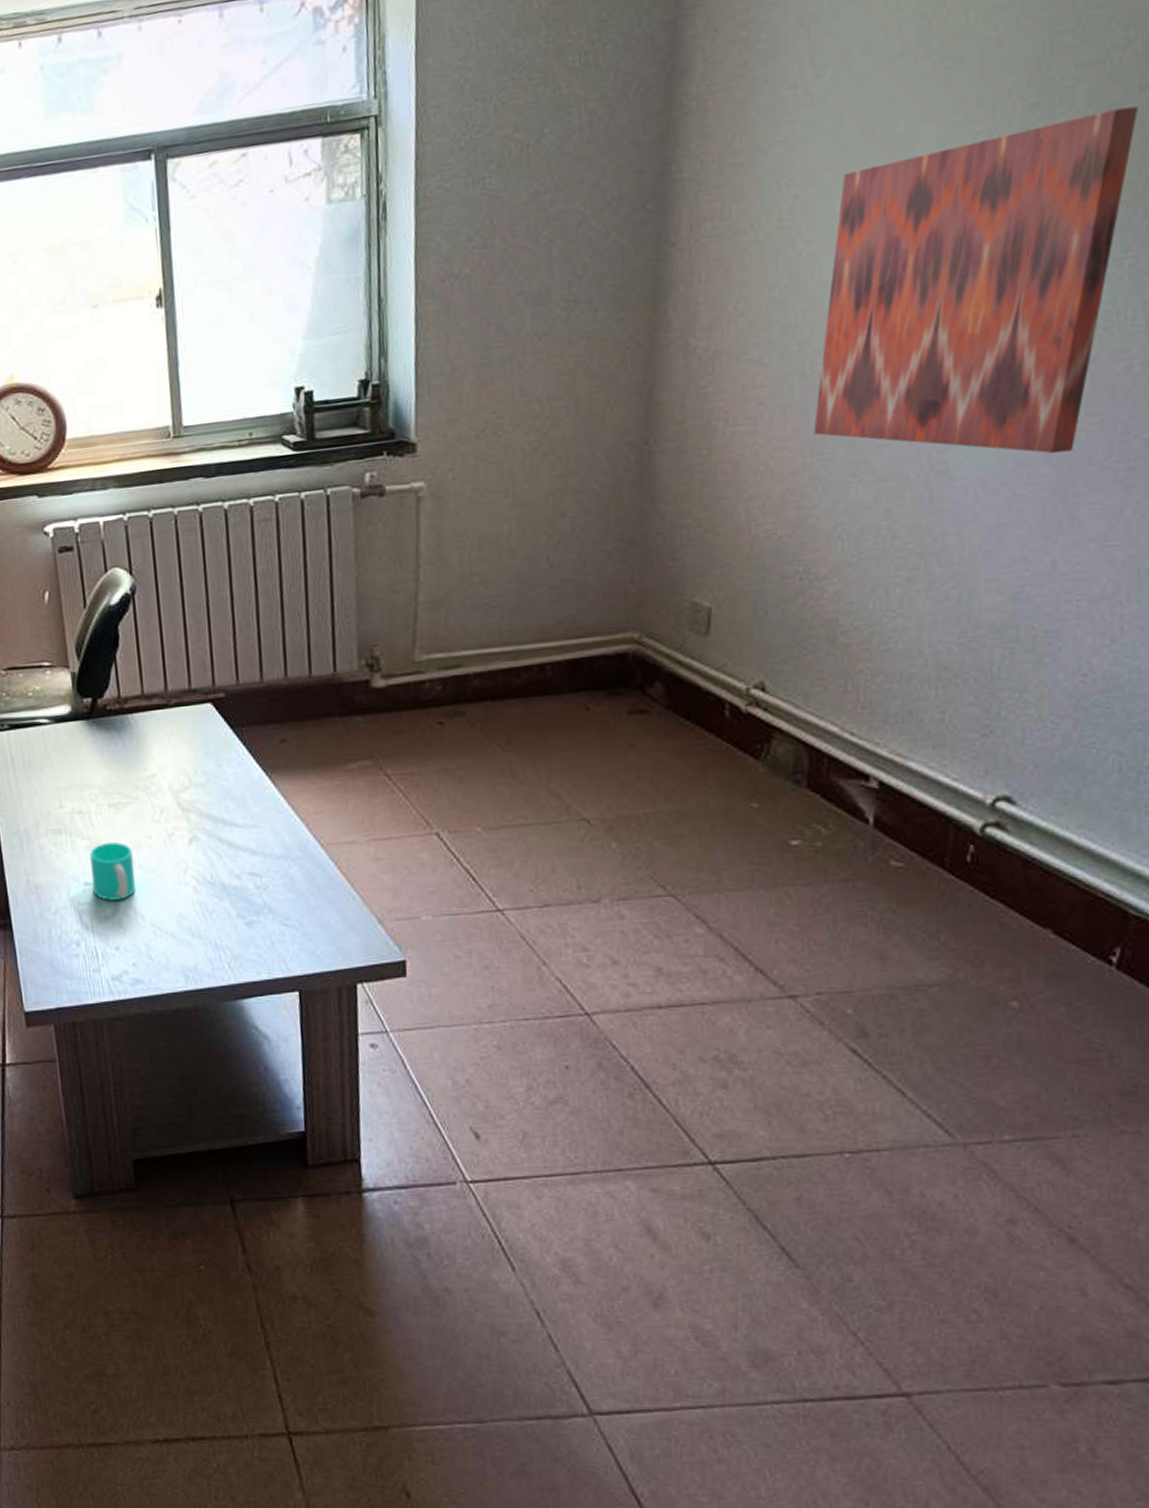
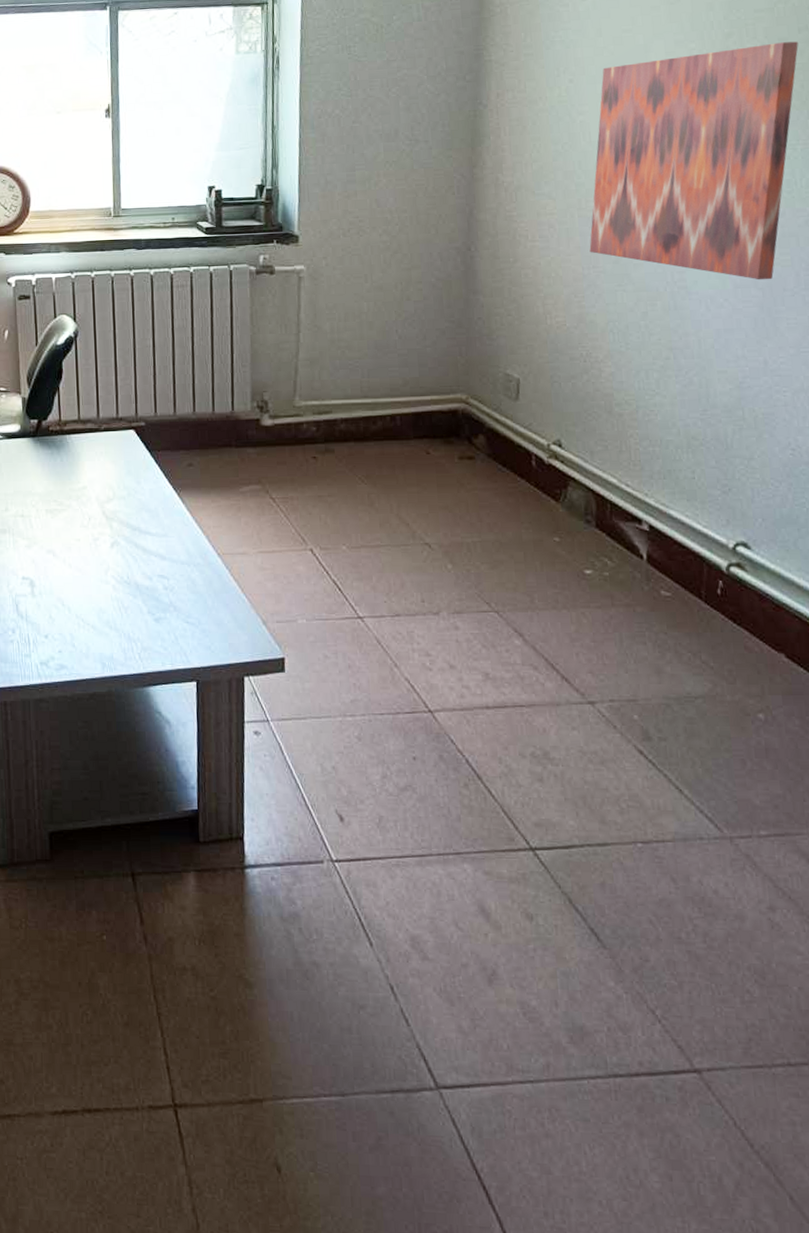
cup: present [90,841,136,901] -> none [28,542,64,594]

